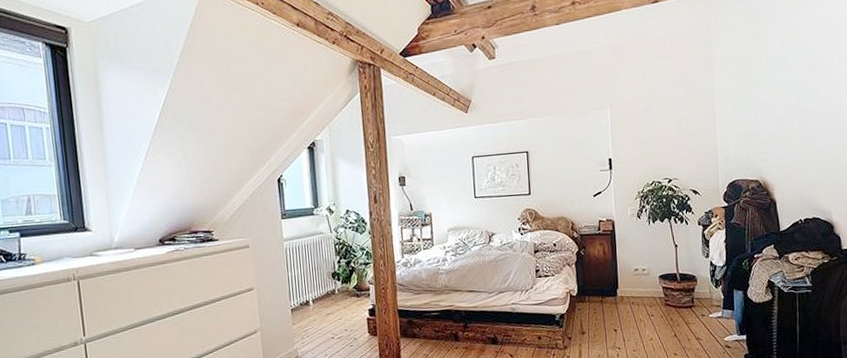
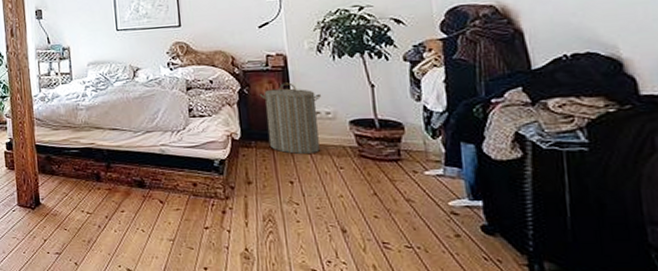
laundry hamper: none [592,244,640,306] -> present [259,82,322,155]

